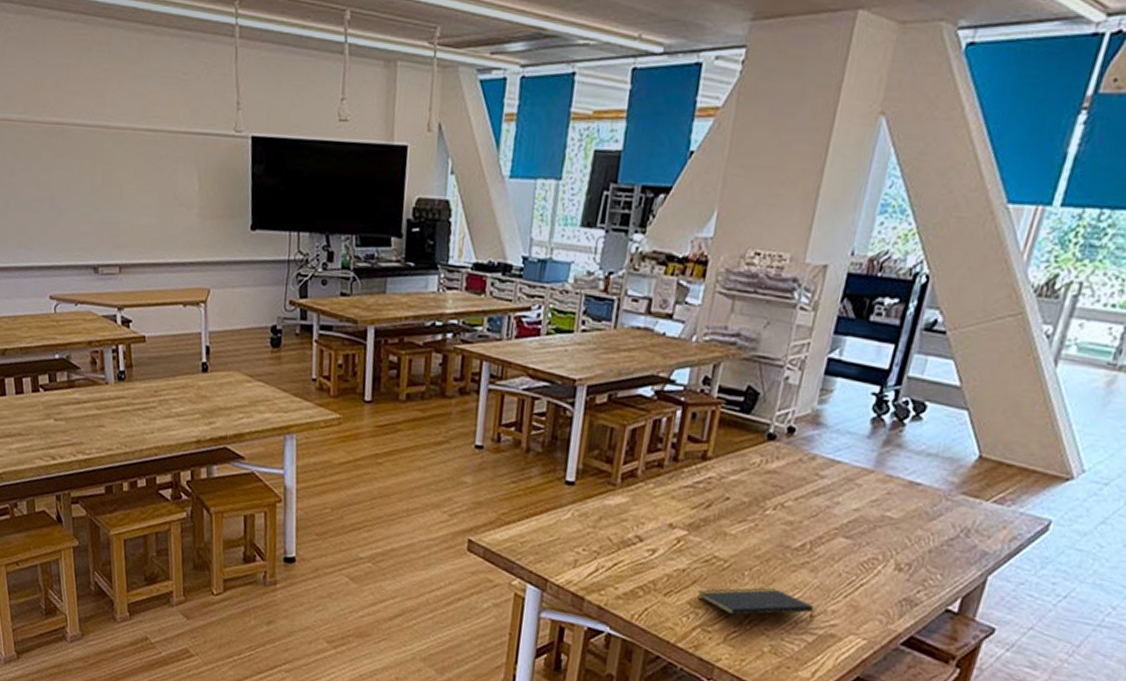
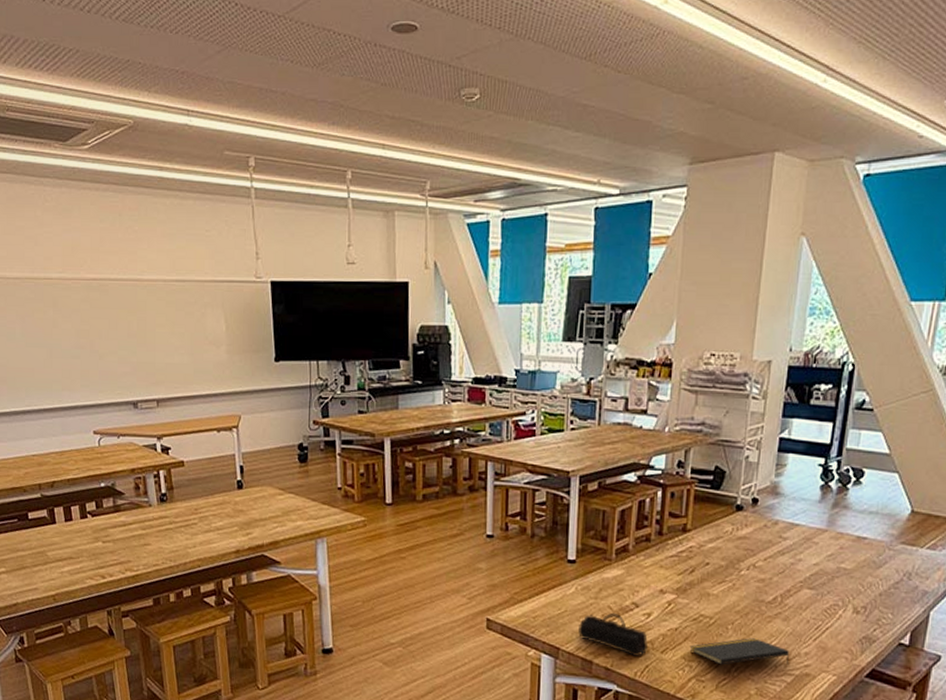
pencil case: none [571,545,651,597] -> present [578,612,649,656]

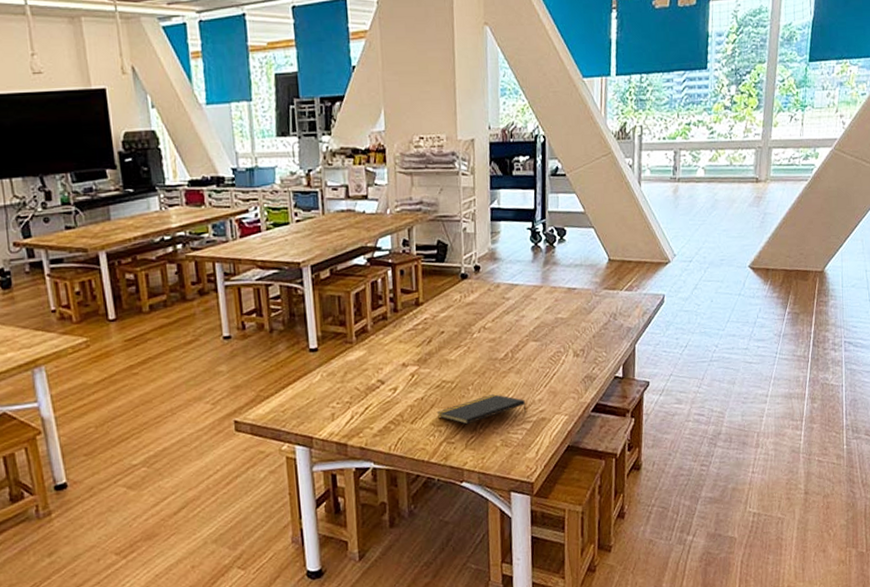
pencil case: present [578,612,649,656] -> none [329,393,399,431]

